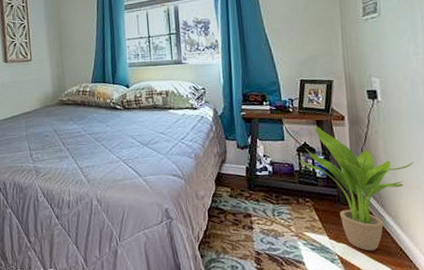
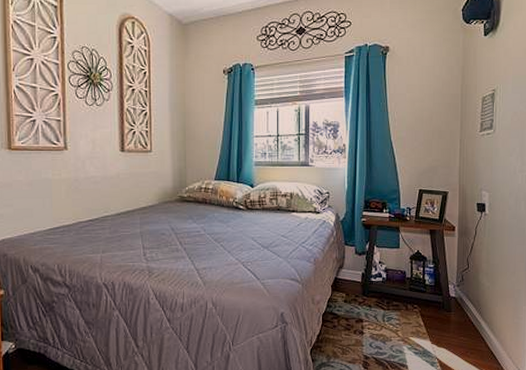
potted plant: present [298,127,414,251] -> none [411,236,510,355]

